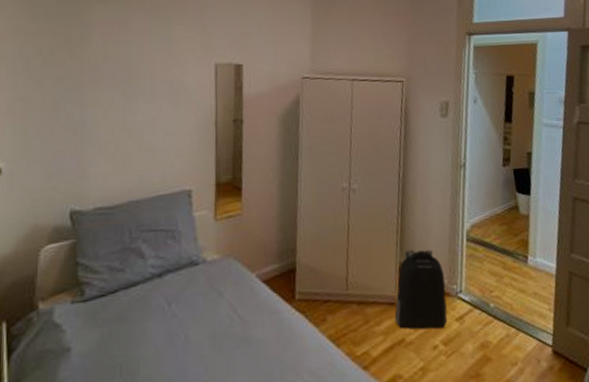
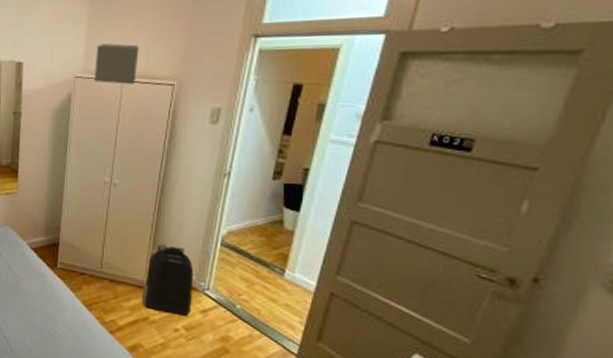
cardboard box: none [322,42,366,83] -> present [95,43,139,84]

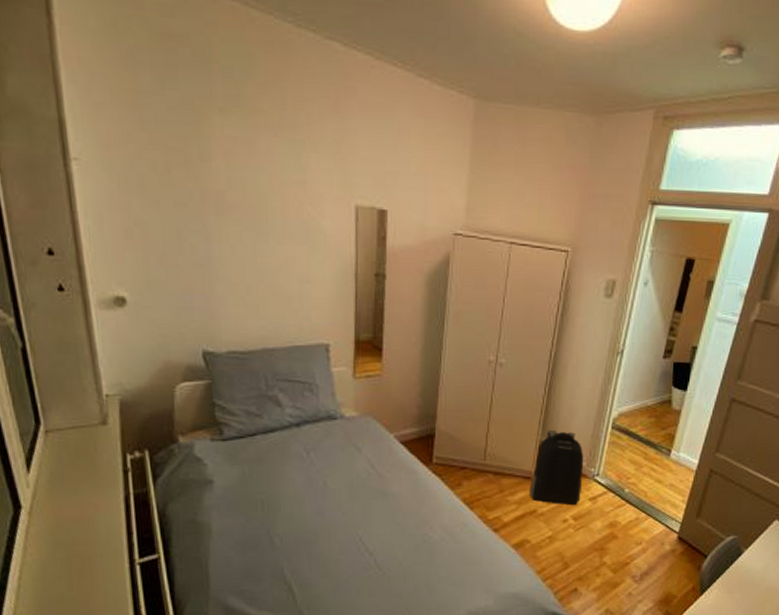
cardboard box: present [95,43,139,84] -> none [478,195,530,247]

